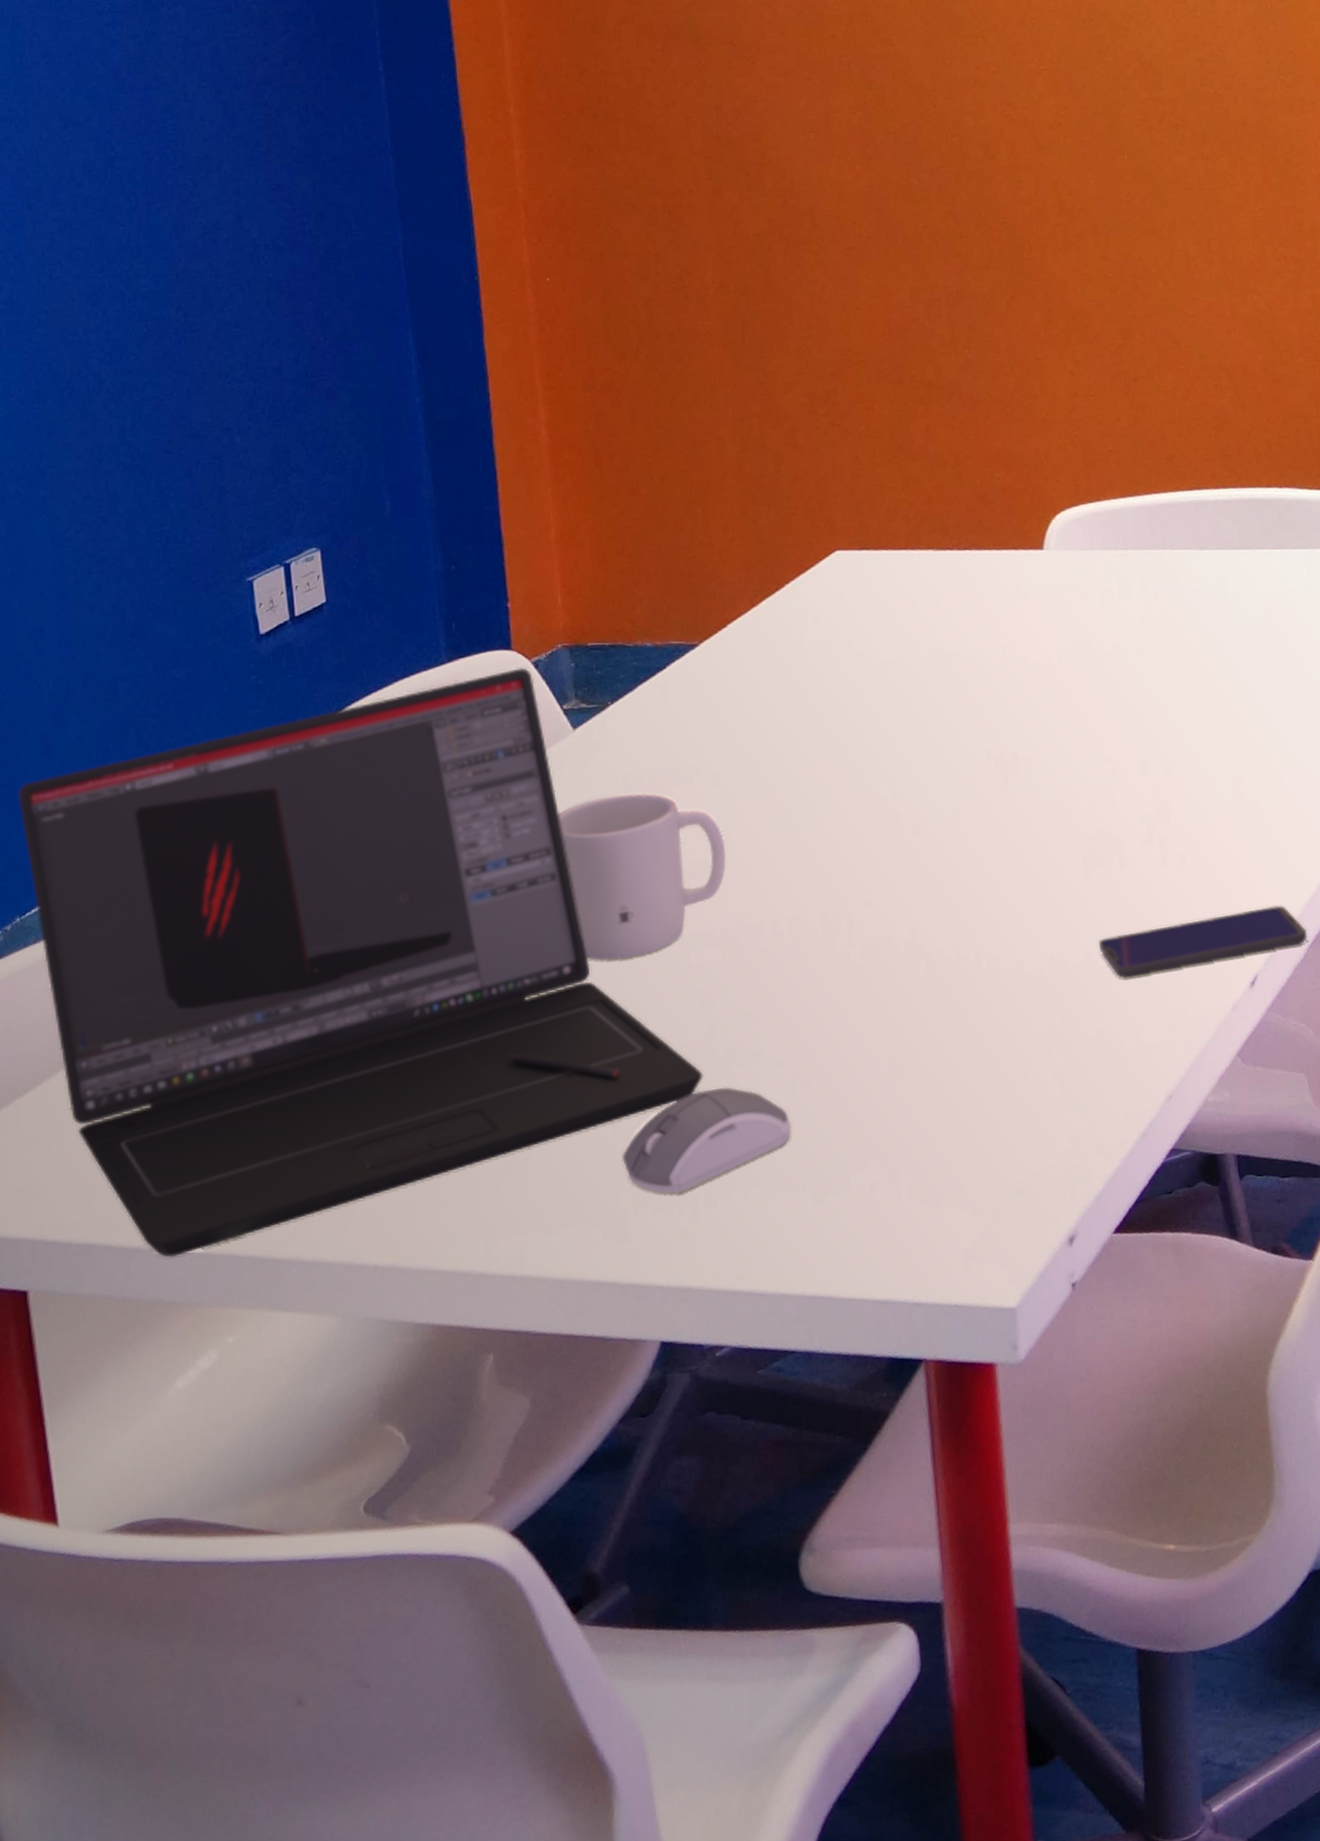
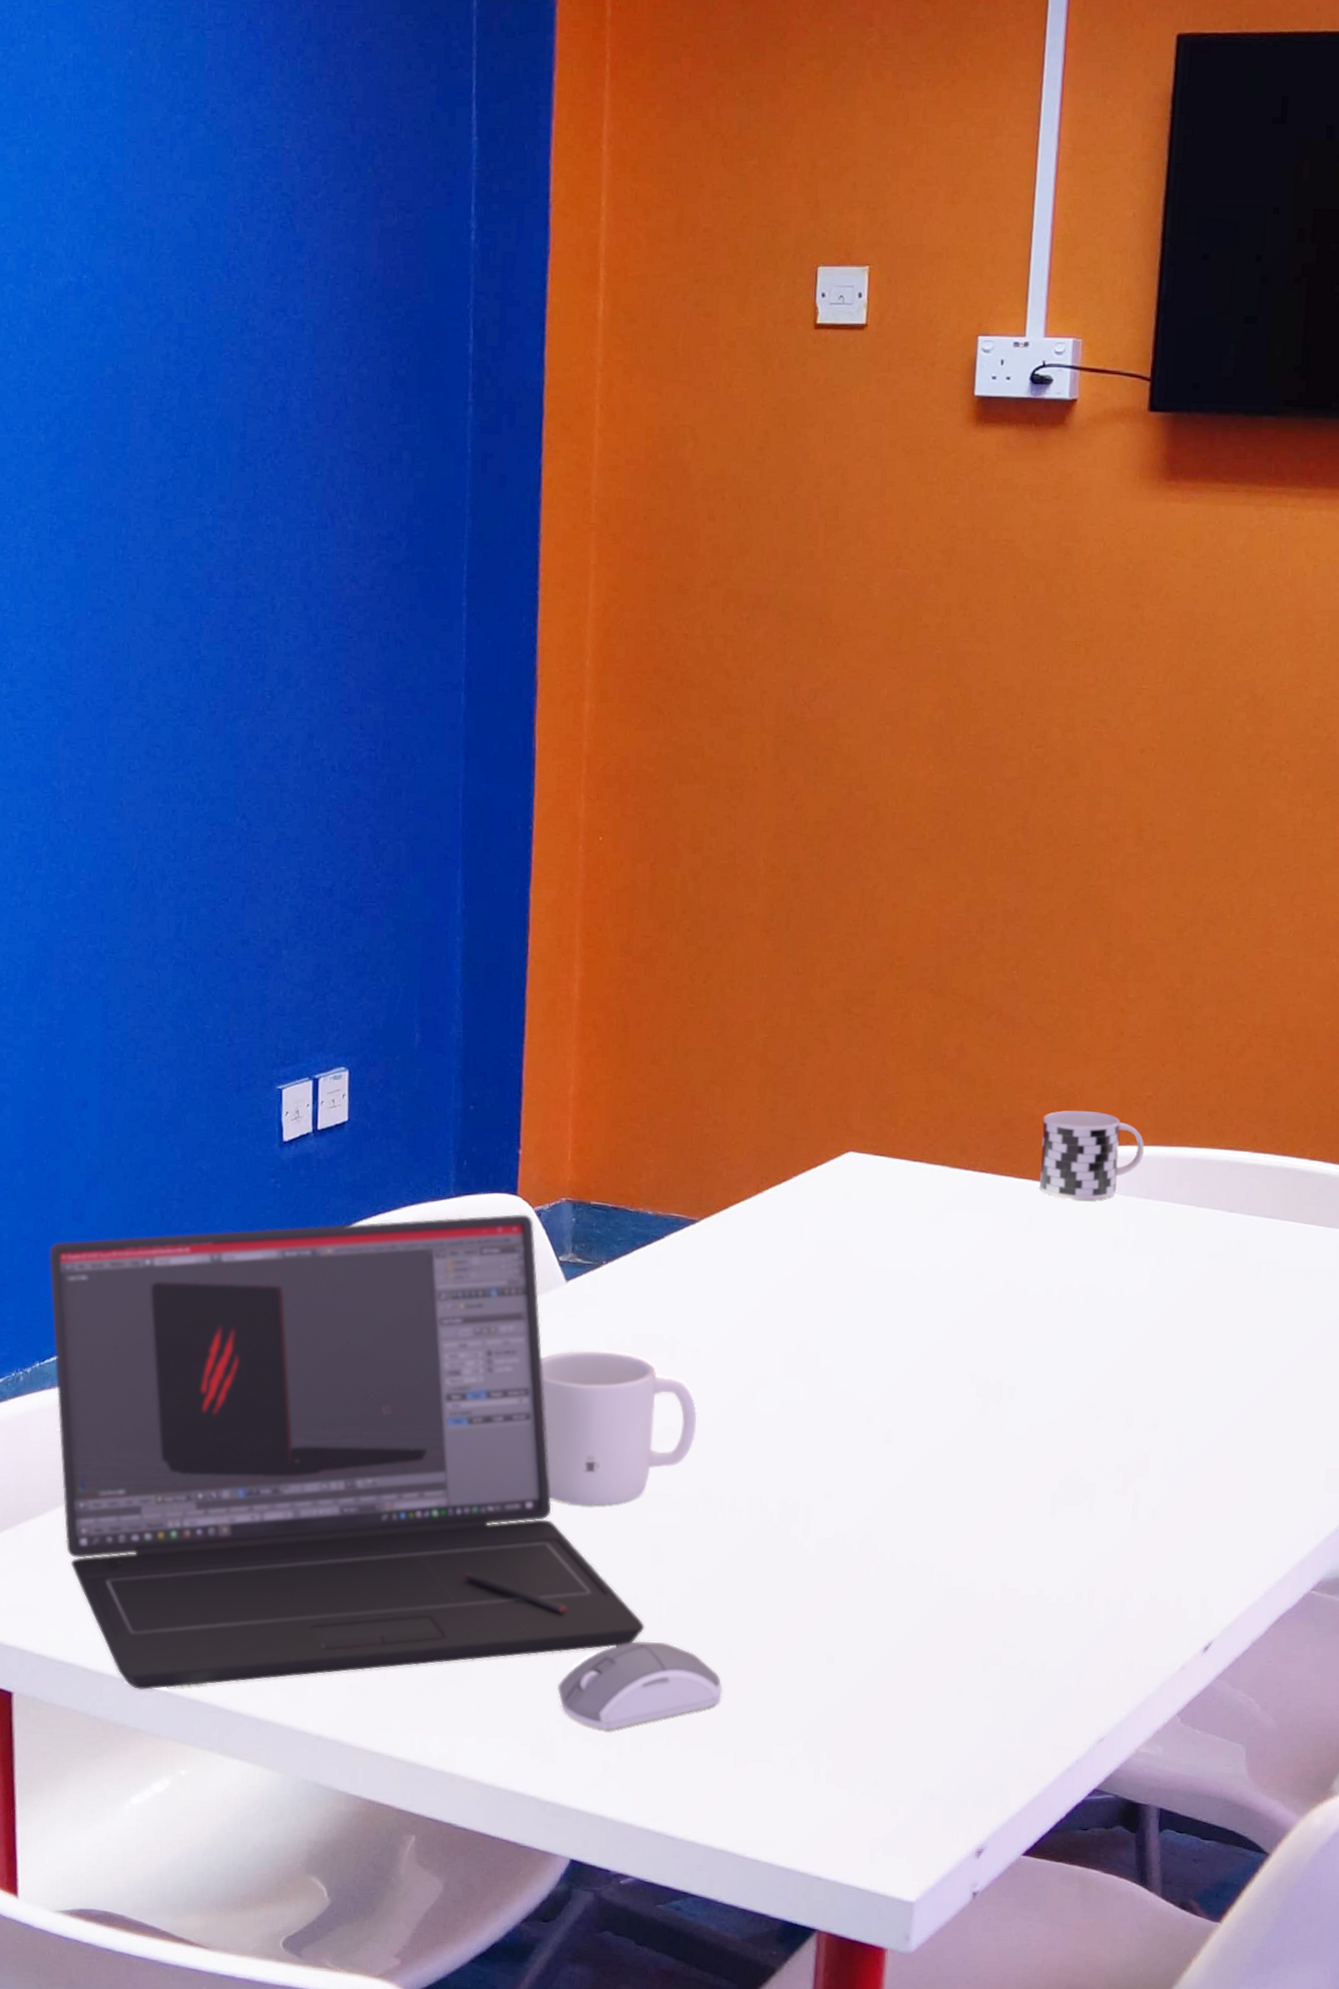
cup: none [1015,473,1115,563] -> present [1039,1110,1145,1201]
smartphone: present [1098,905,1307,978] -> none [1053,1575,1273,1622]

